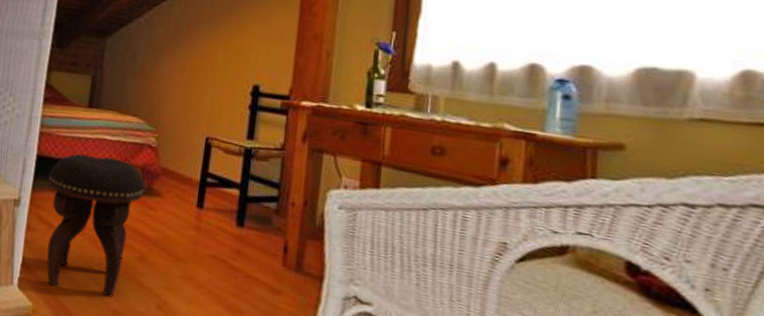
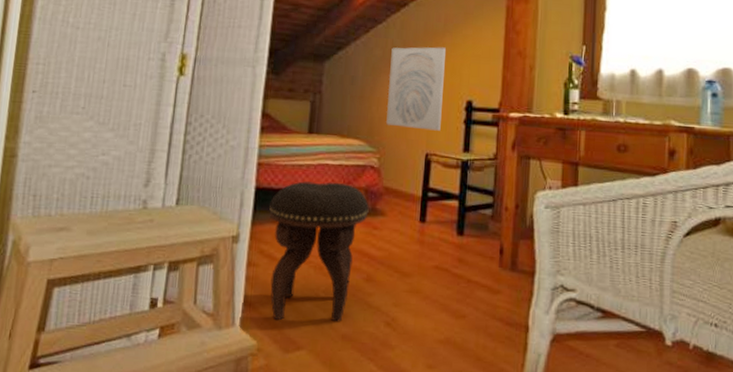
wall art: none [166,26,232,115] -> present [386,47,446,131]

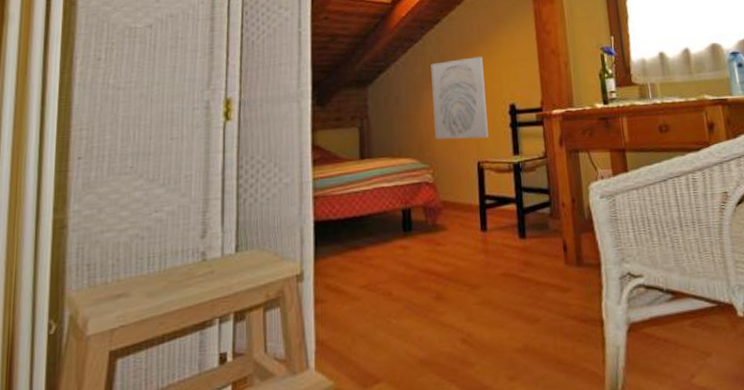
footstool: present [269,181,369,322] -> none [330,203,430,356]

